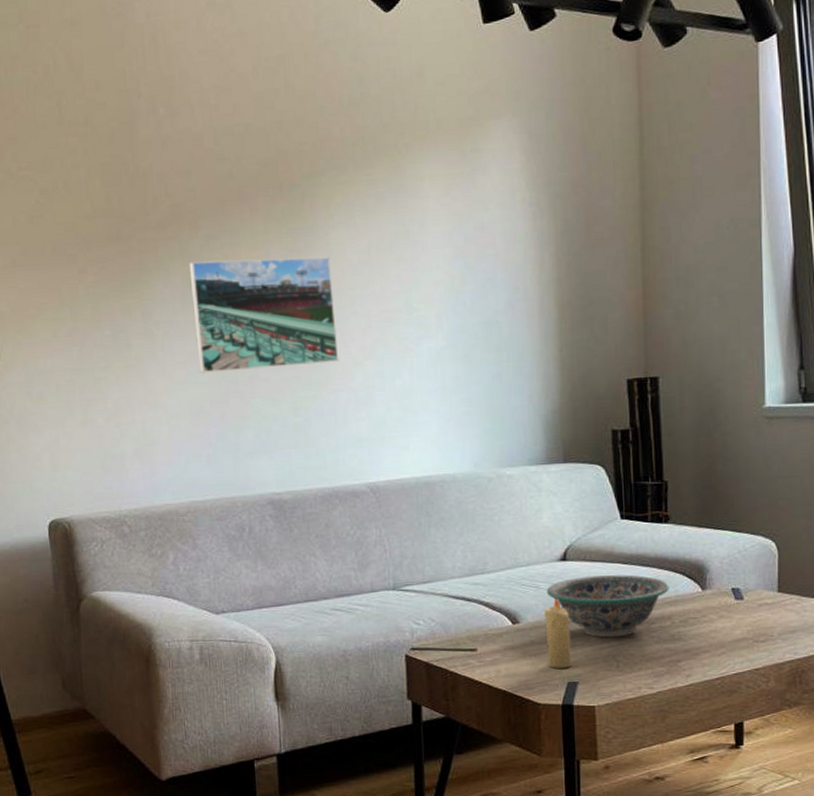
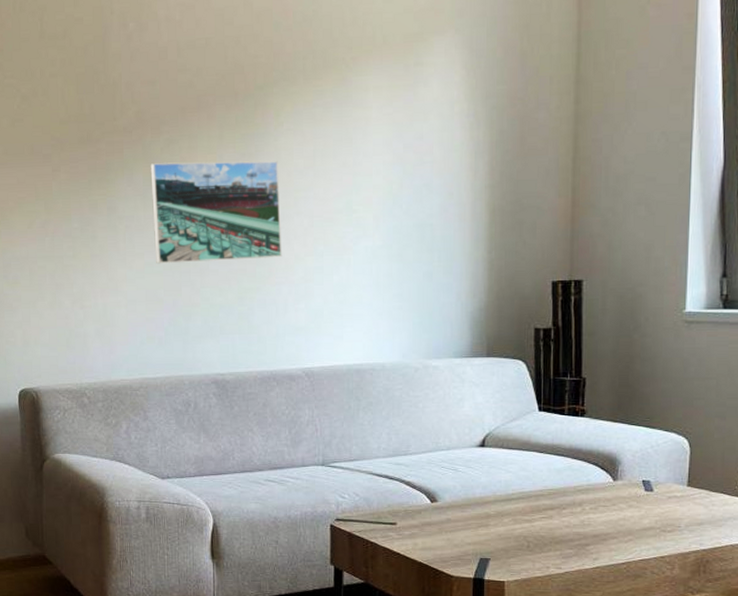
candle: present [544,596,572,668] -> none [461,479,485,545]
decorative bowl: present [546,575,669,638] -> none [464,462,582,520]

